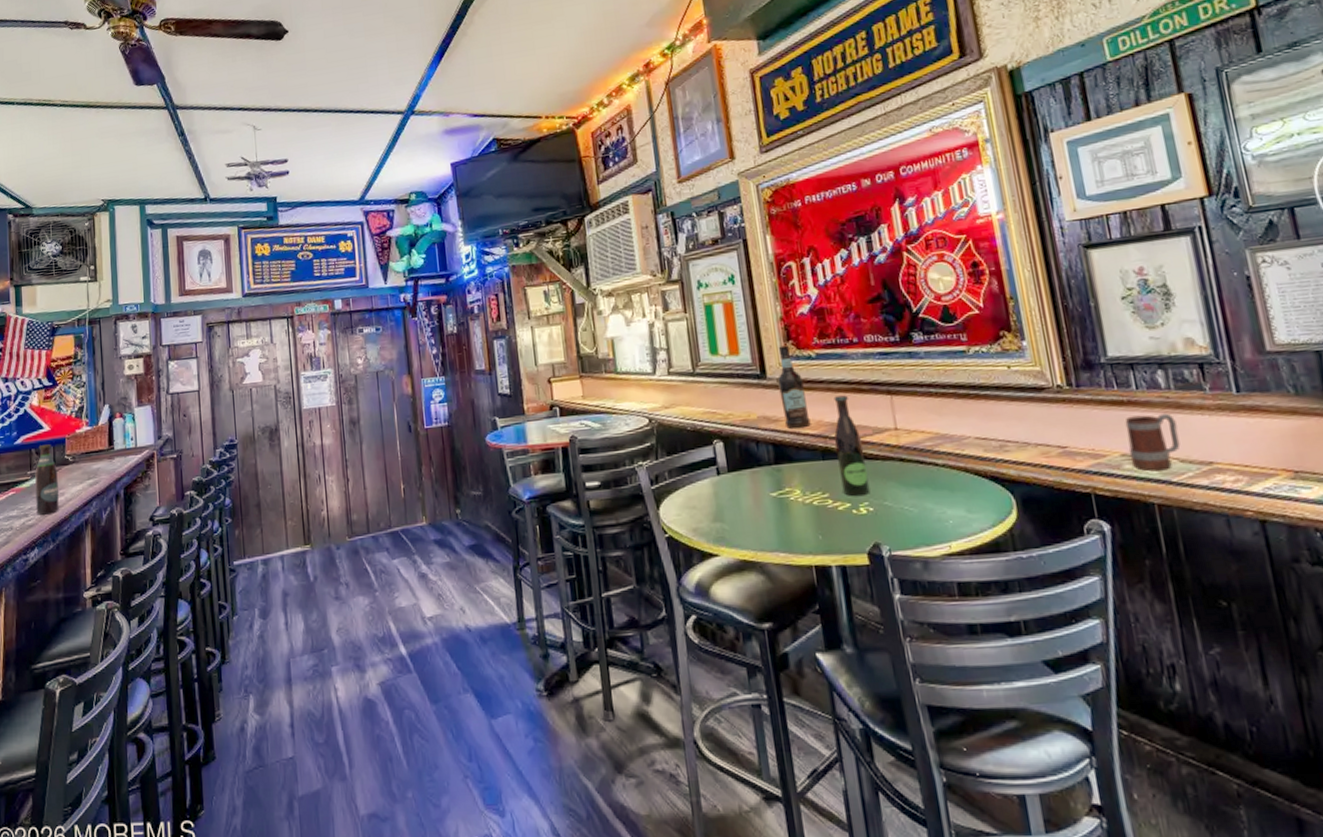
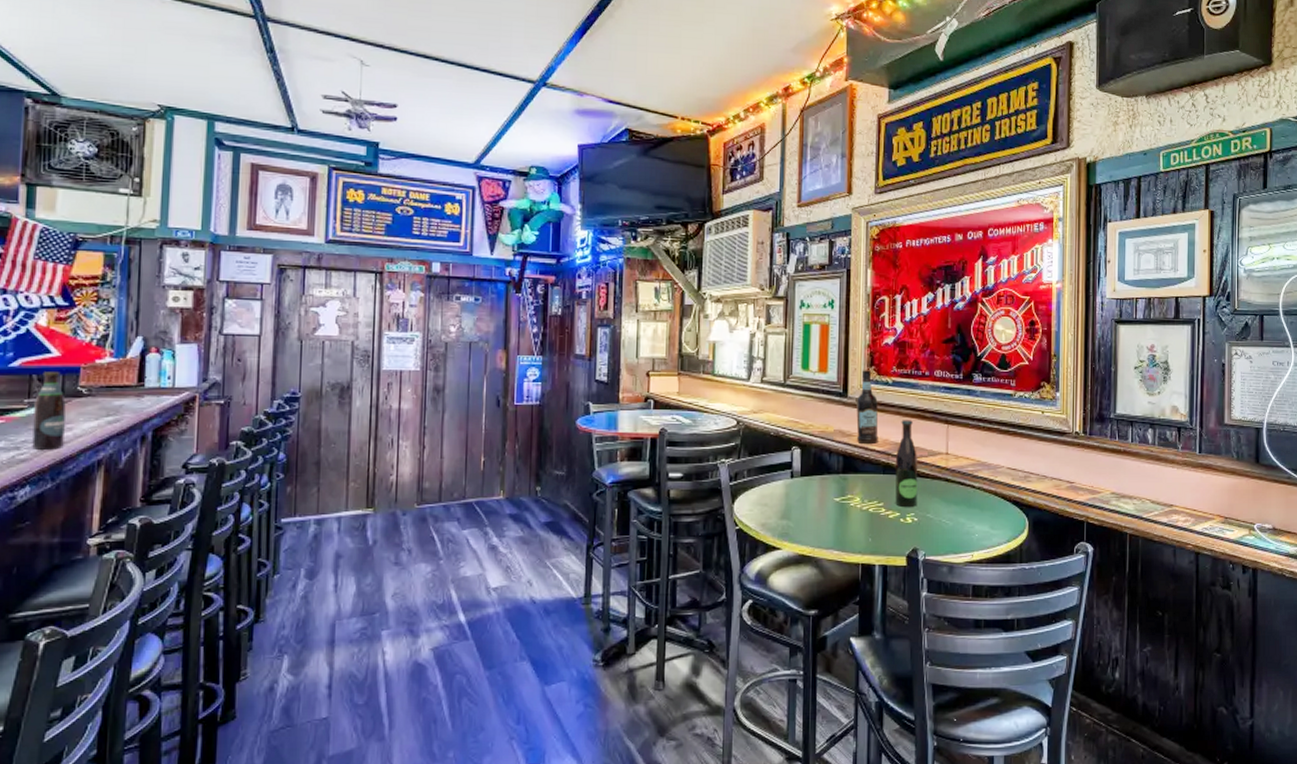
beer mug: present [1125,413,1181,472] -> none [1117,463,1154,508]

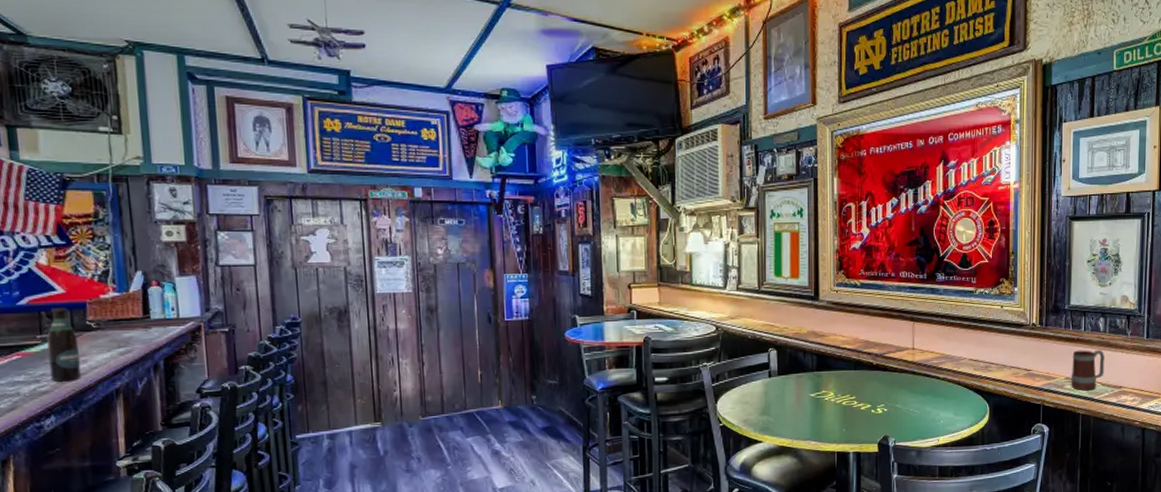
root beer: present [856,370,878,445] -> none [828,274,849,344]
bottle: present [895,420,918,507] -> none [865,319,887,399]
beer mug: none [1117,463,1154,508] -> present [1071,349,1105,391]

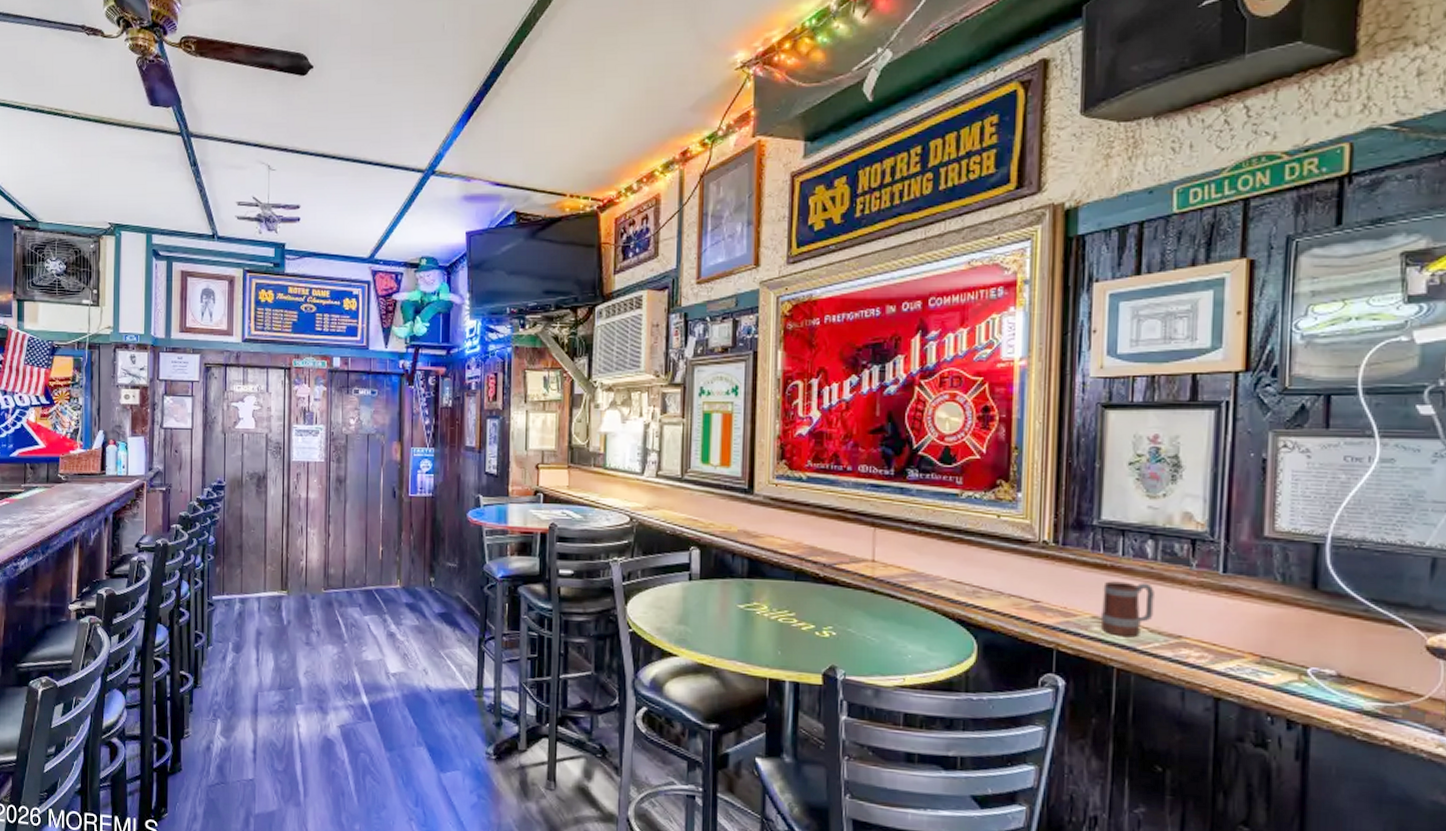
bottle: present [47,308,81,382] -> none [28,461,50,528]

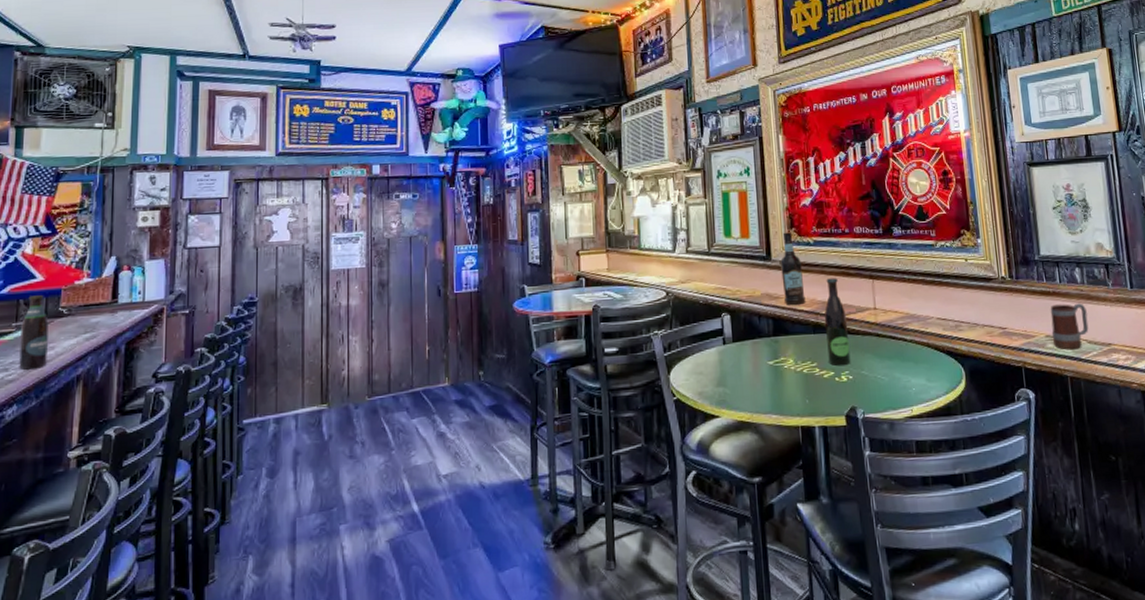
bottle: none [28,461,50,528] -> present [19,295,49,370]
root beer: none [764,464,790,548] -> present [780,232,806,306]
bottle: none [809,521,838,619] -> present [824,278,851,366]

